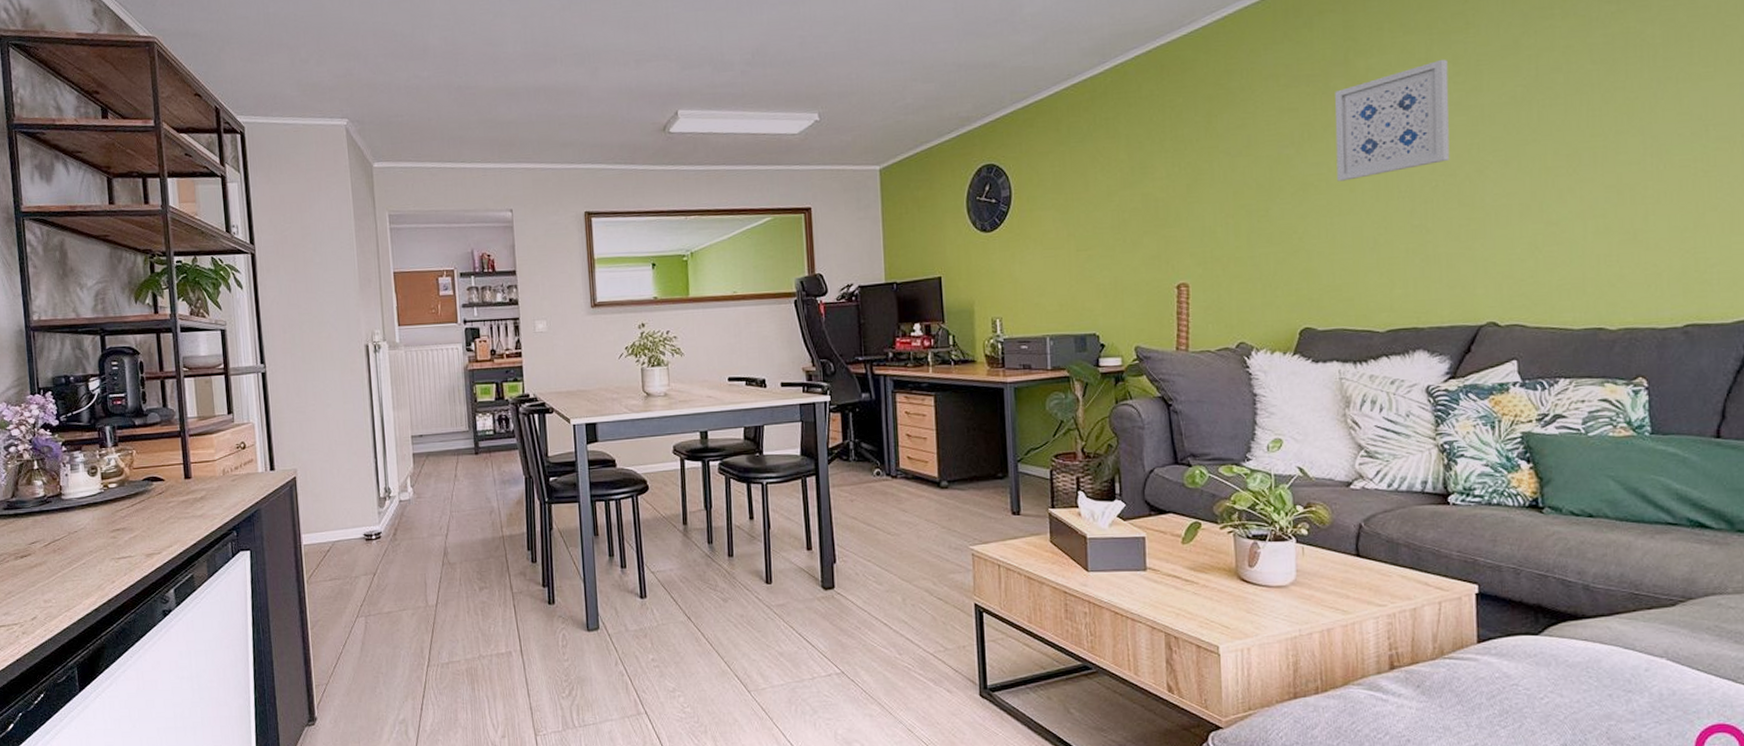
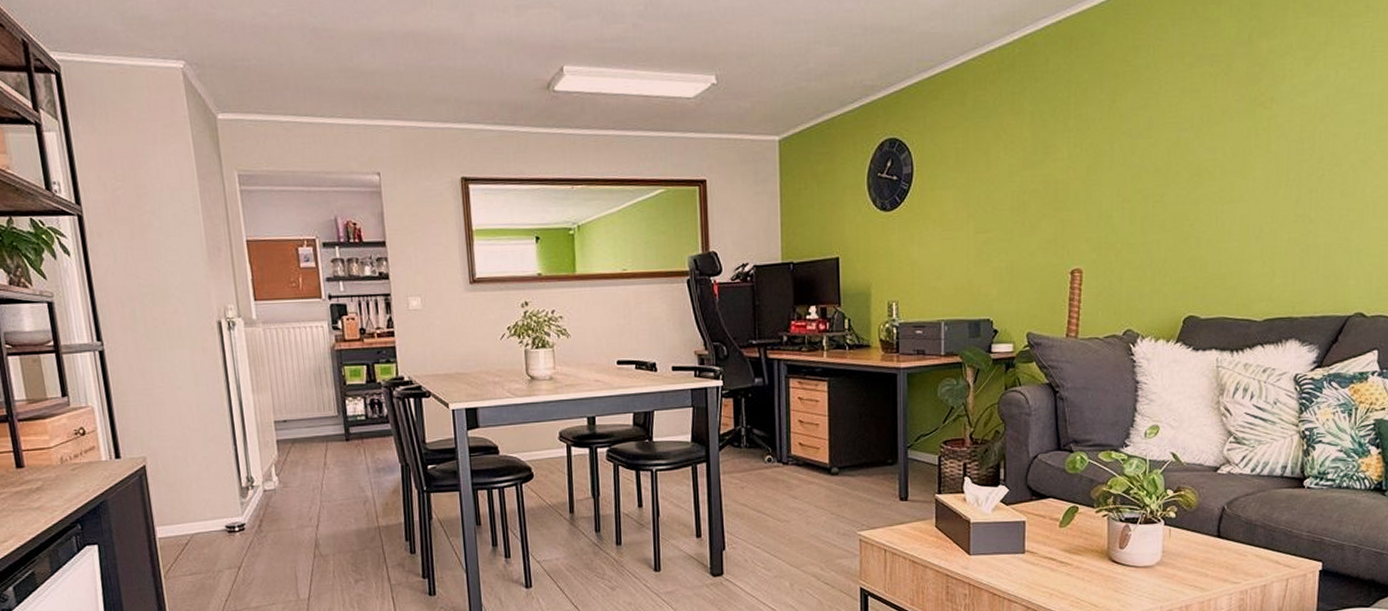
wall art: present [1335,59,1450,181] -> none [1231,43,1345,168]

